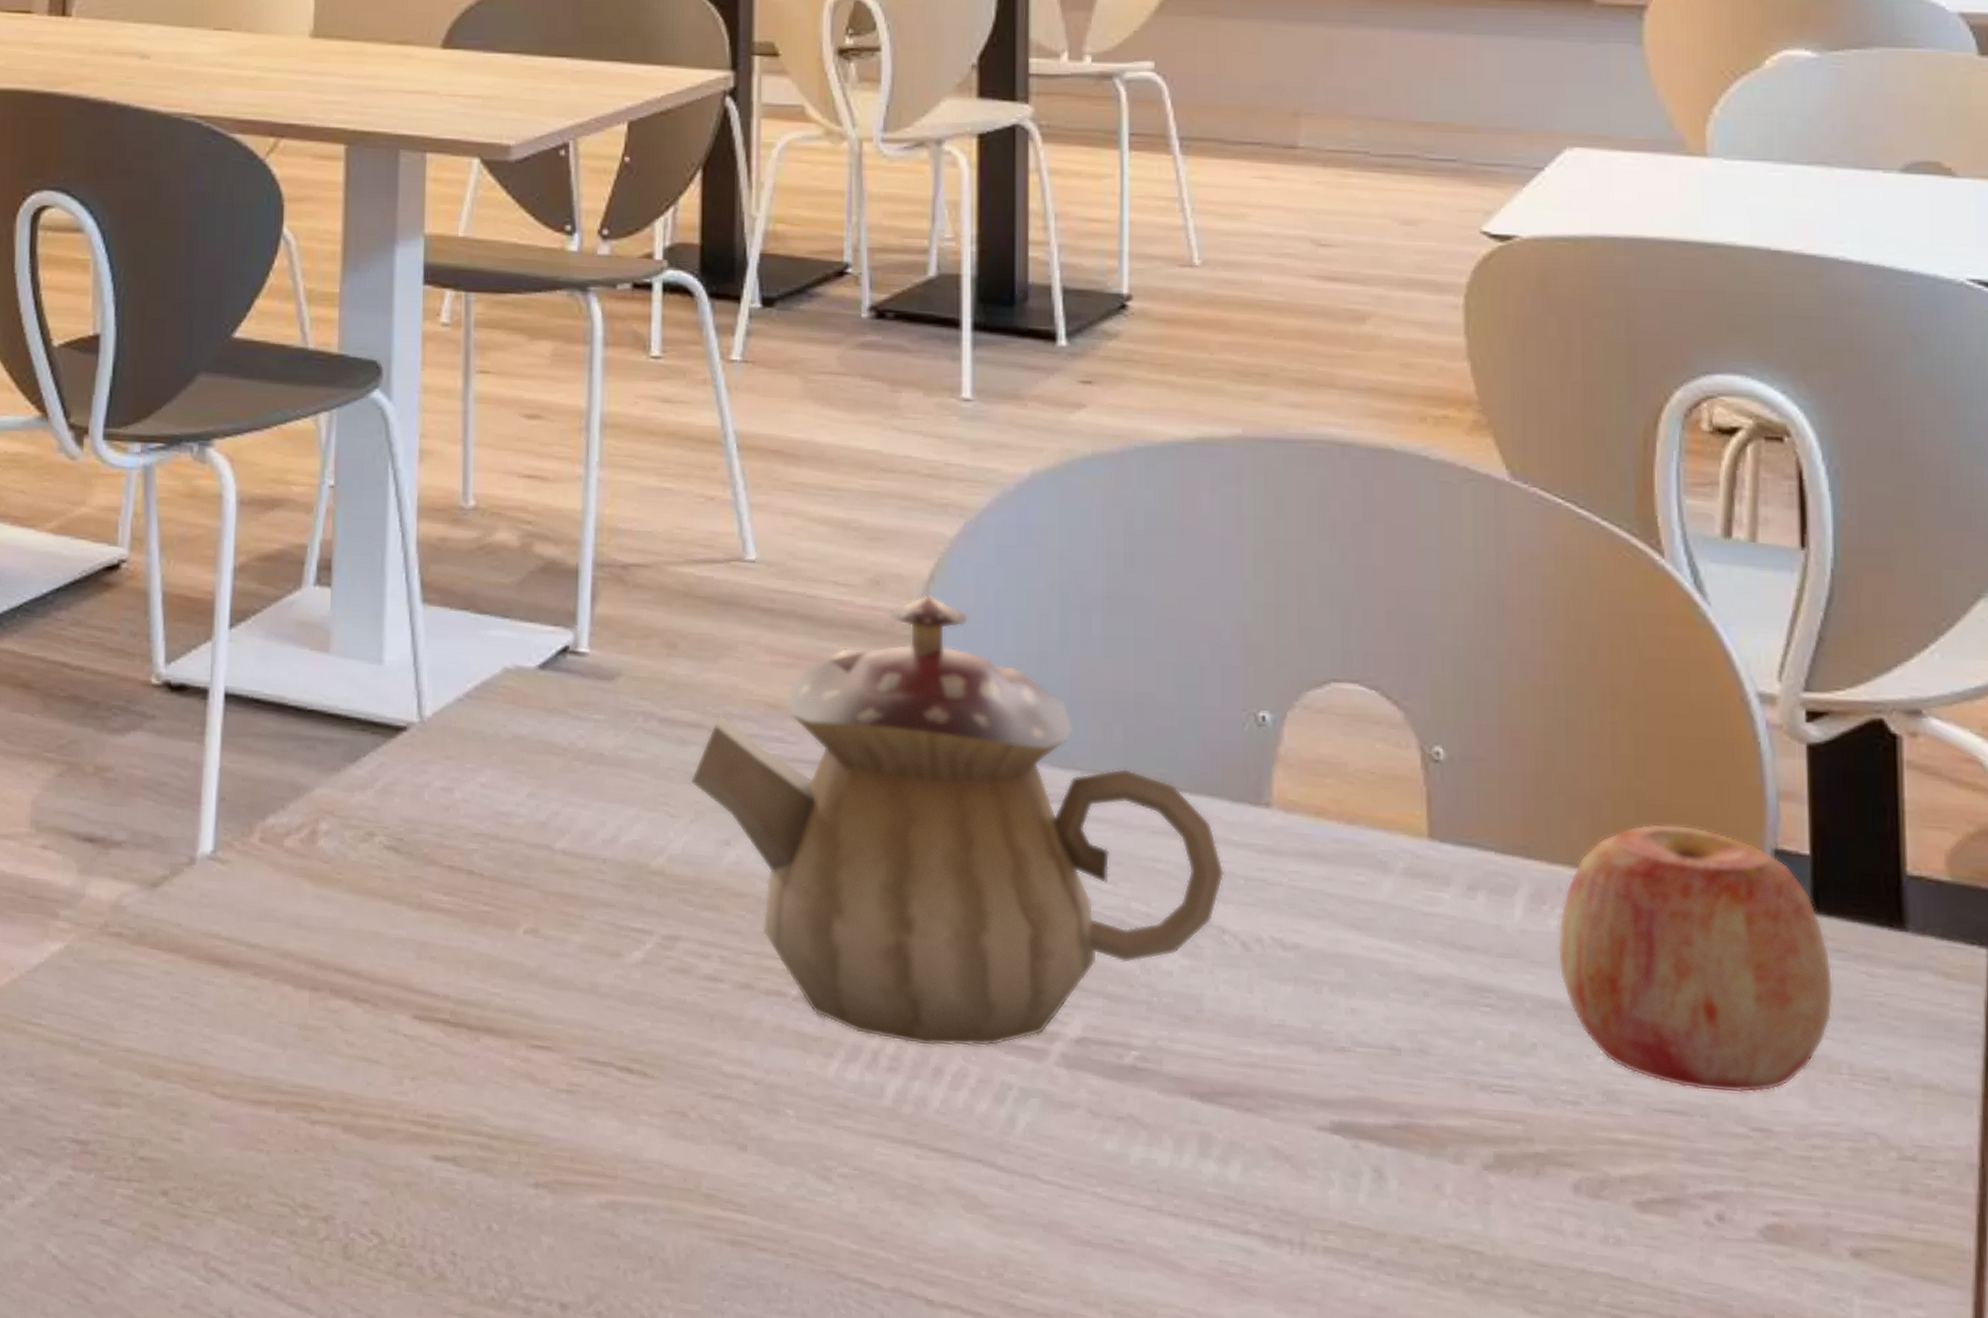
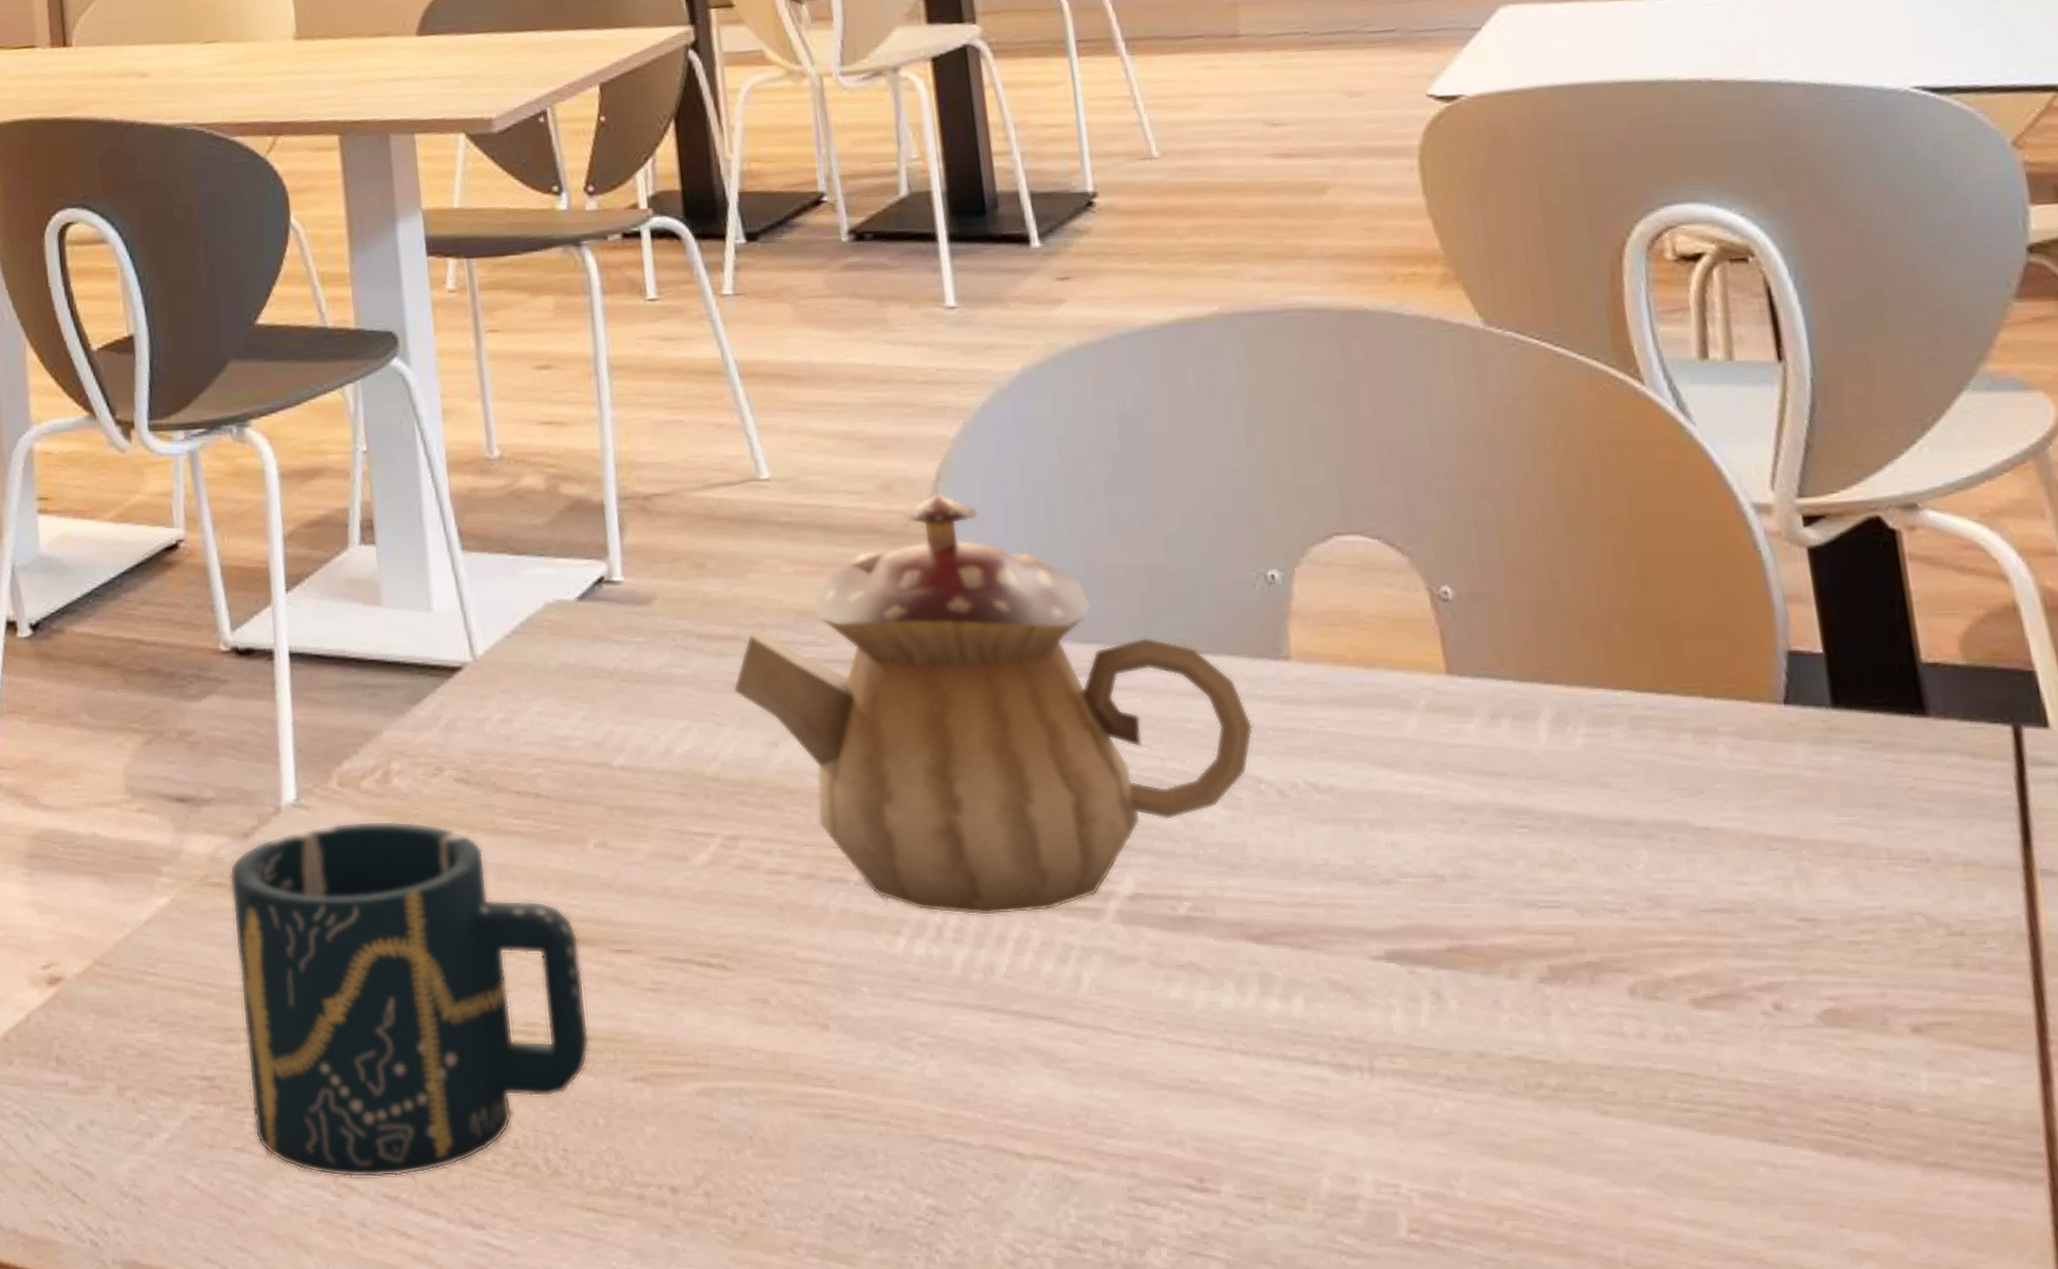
cup: none [125,881,496,1267] -> present [229,820,590,1178]
apple: present [1557,823,1834,1093] -> none [1583,636,1864,888]

